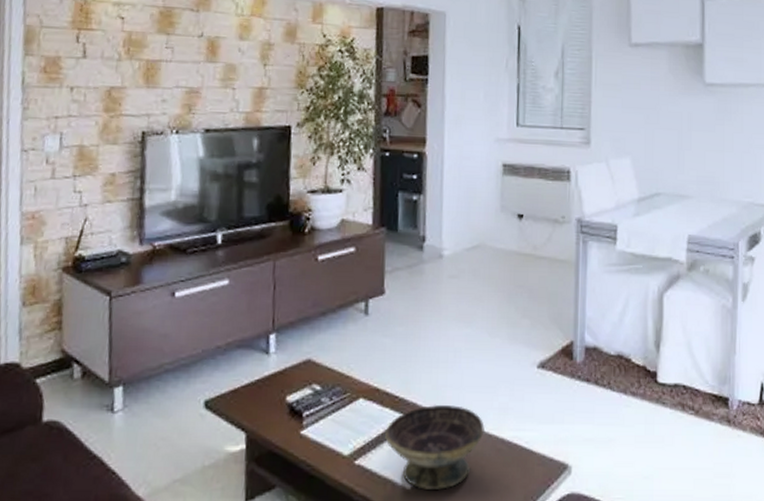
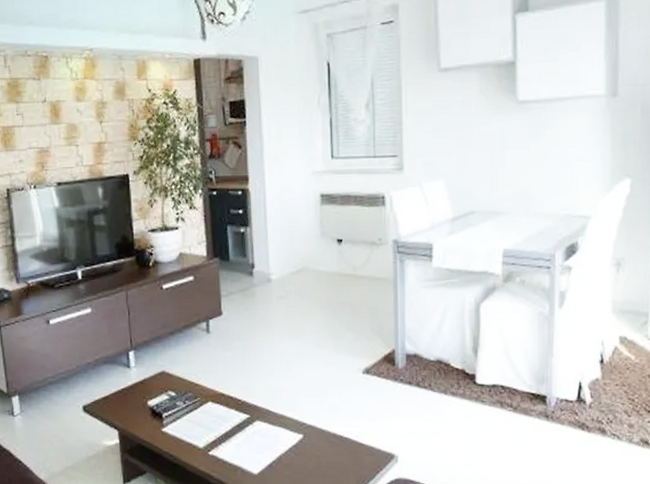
decorative bowl: present [384,404,485,490] -> none [231,405,318,475]

